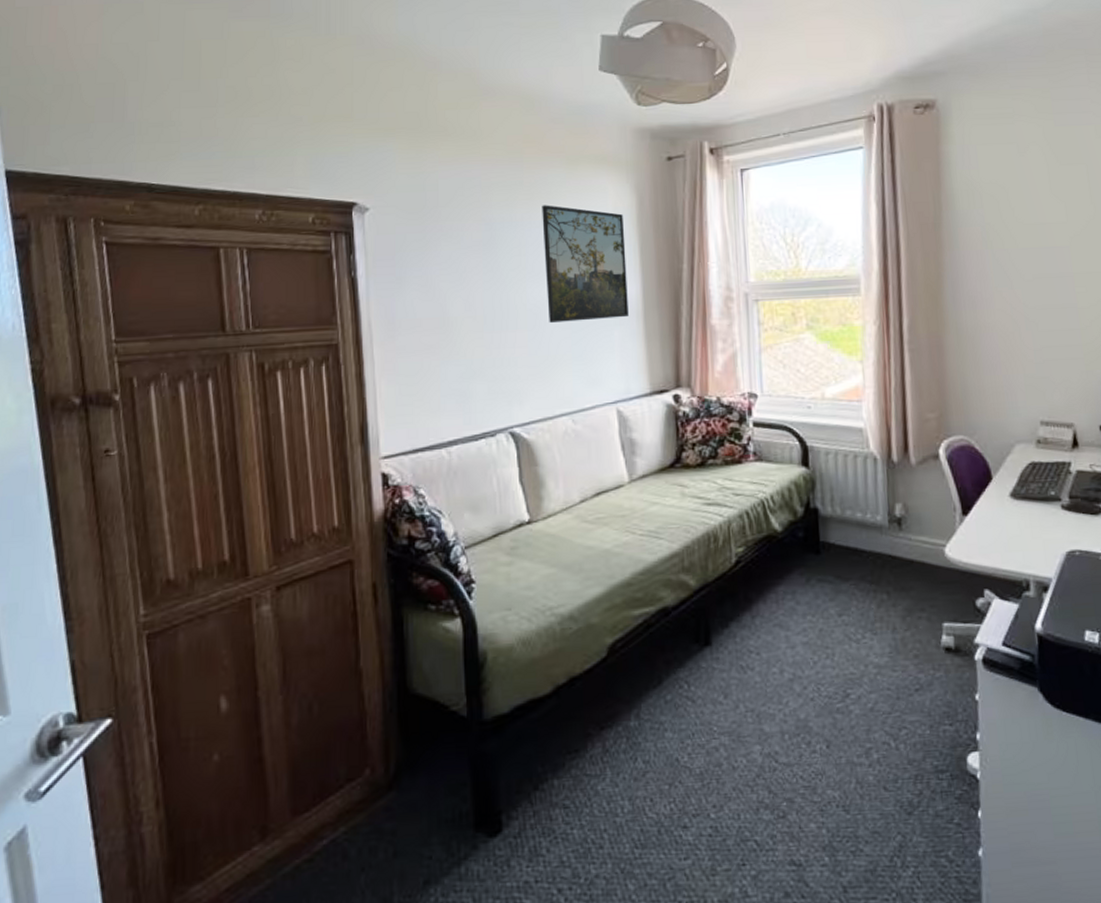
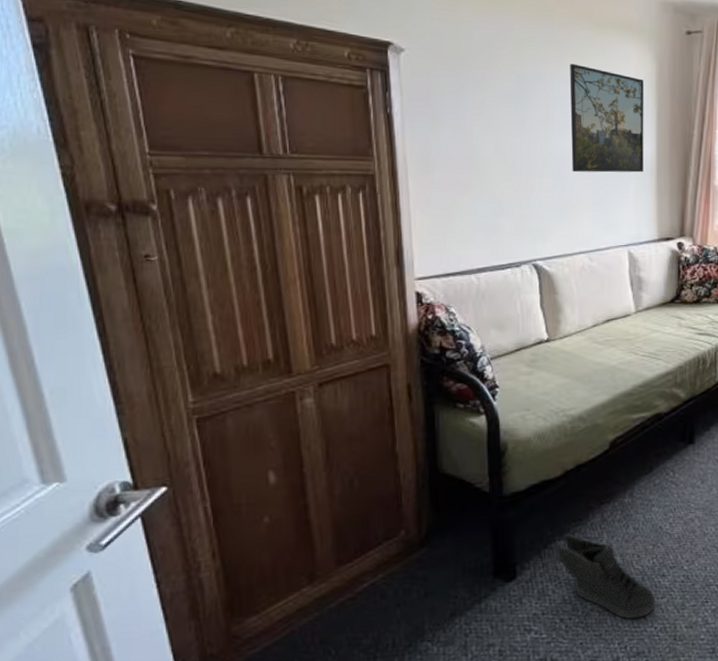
sneaker: none [549,769,678,889] -> present [556,533,656,619]

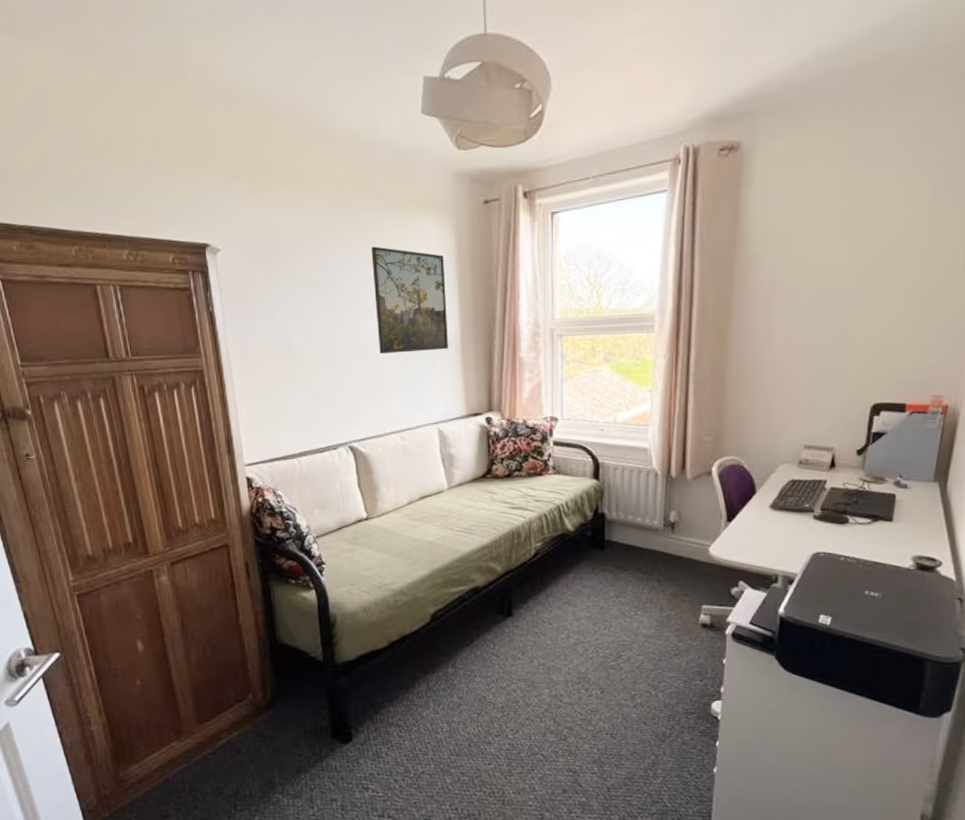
sneaker: present [556,533,656,619] -> none [386,700,483,782]

